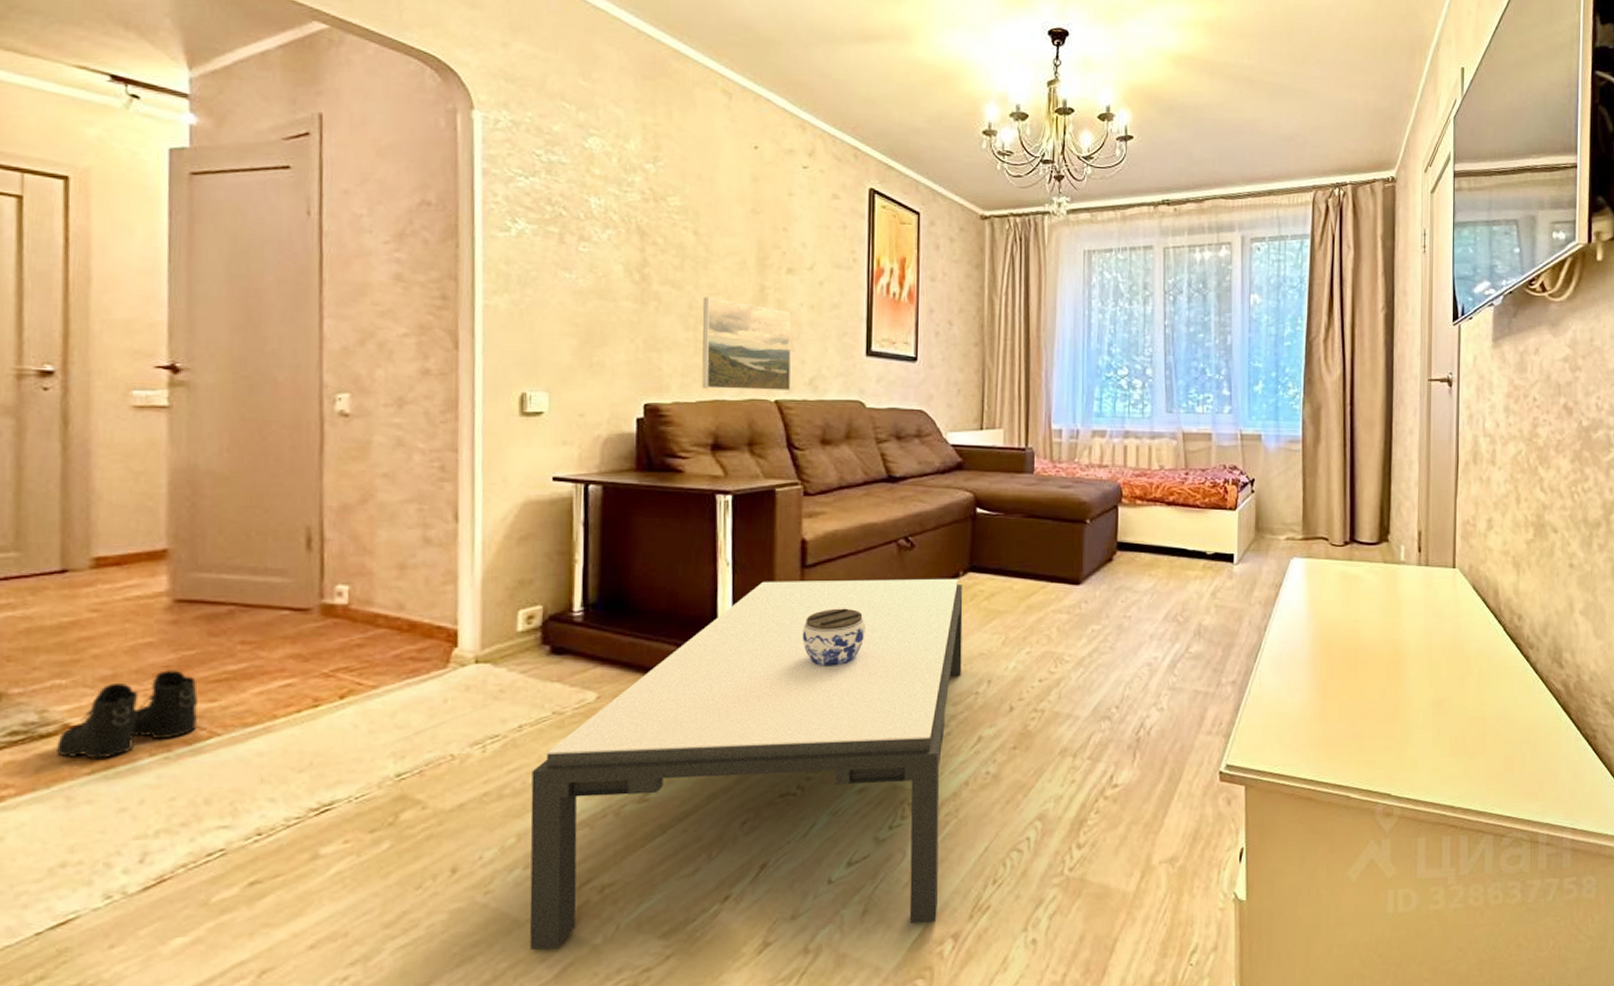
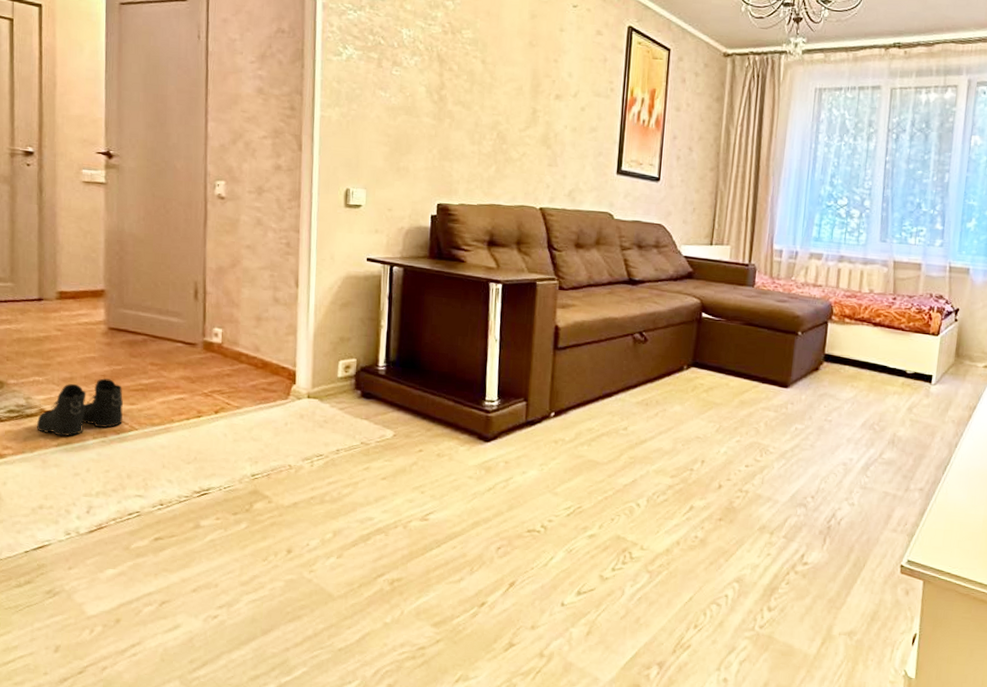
coffee table: present [529,578,963,950] -> none [340,357,686,650]
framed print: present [702,297,792,392] -> none [482,117,557,201]
jar: present [802,608,866,667] -> none [551,385,603,433]

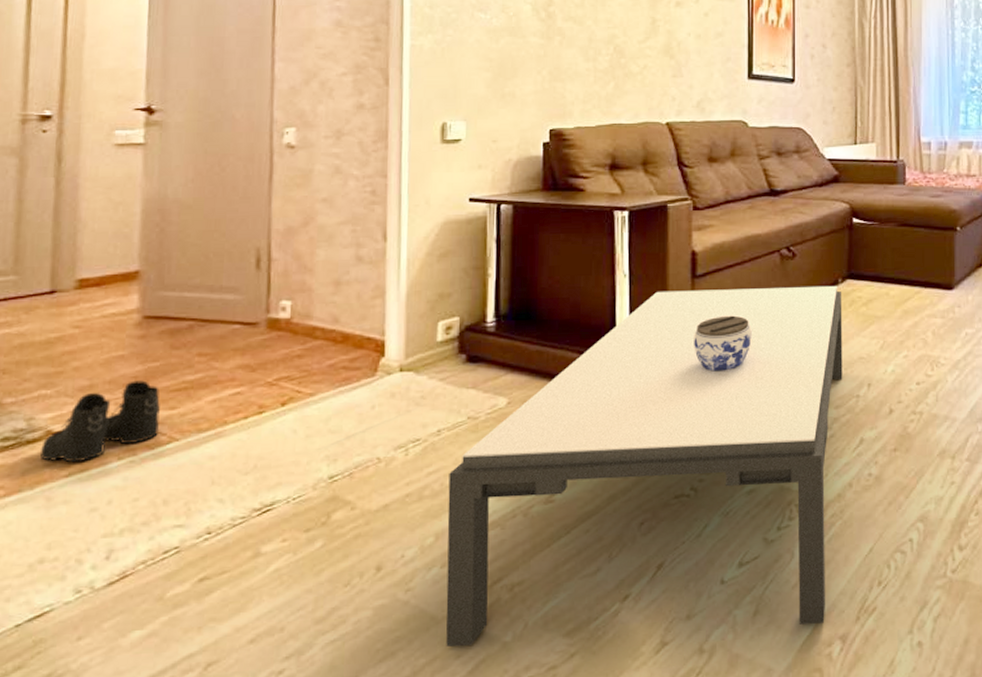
coffee table: none [340,357,686,650] -> present [446,285,843,647]
jar: none [551,385,603,433] -> present [694,315,752,372]

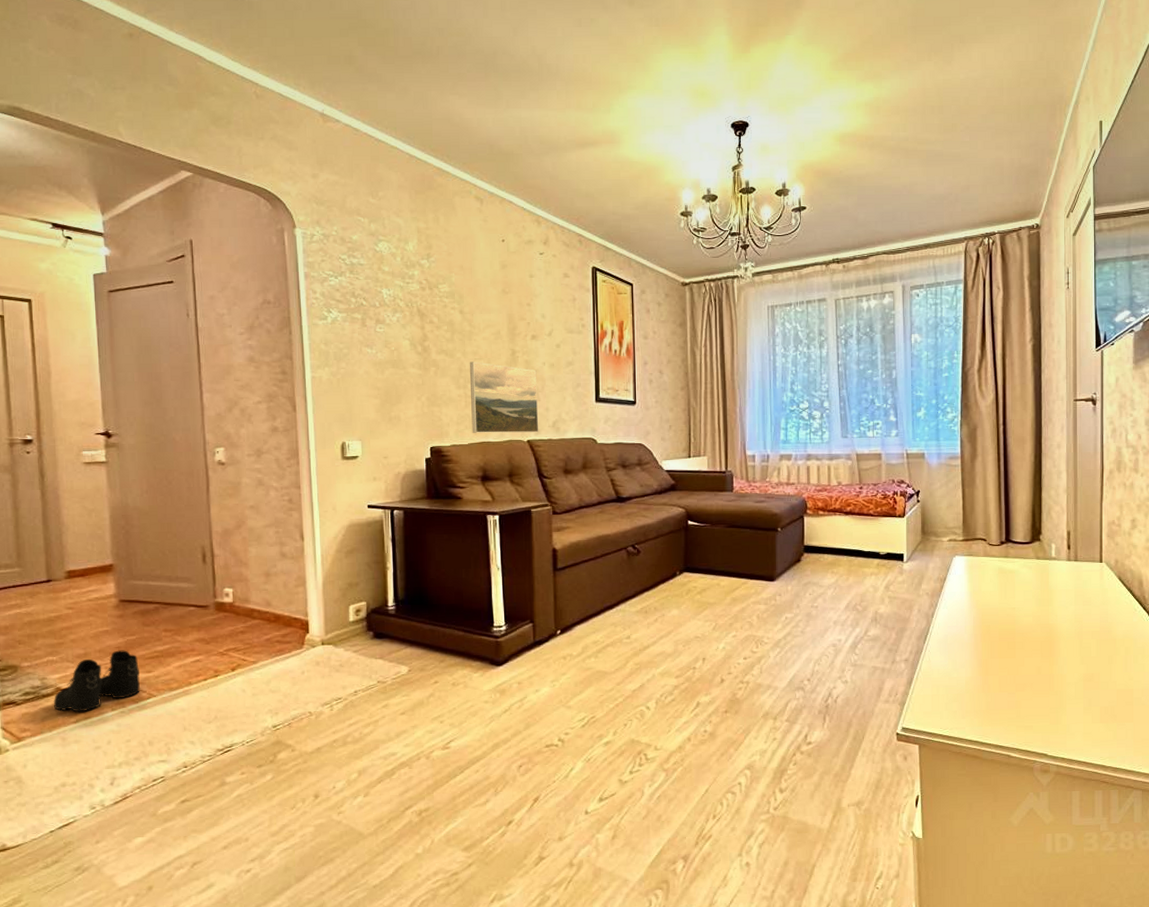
coffee table: present [446,285,843,647] -> none [366,577,681,856]
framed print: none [601,31,681,114] -> present [469,362,539,433]
jar: present [694,315,752,372] -> none [557,602,605,647]

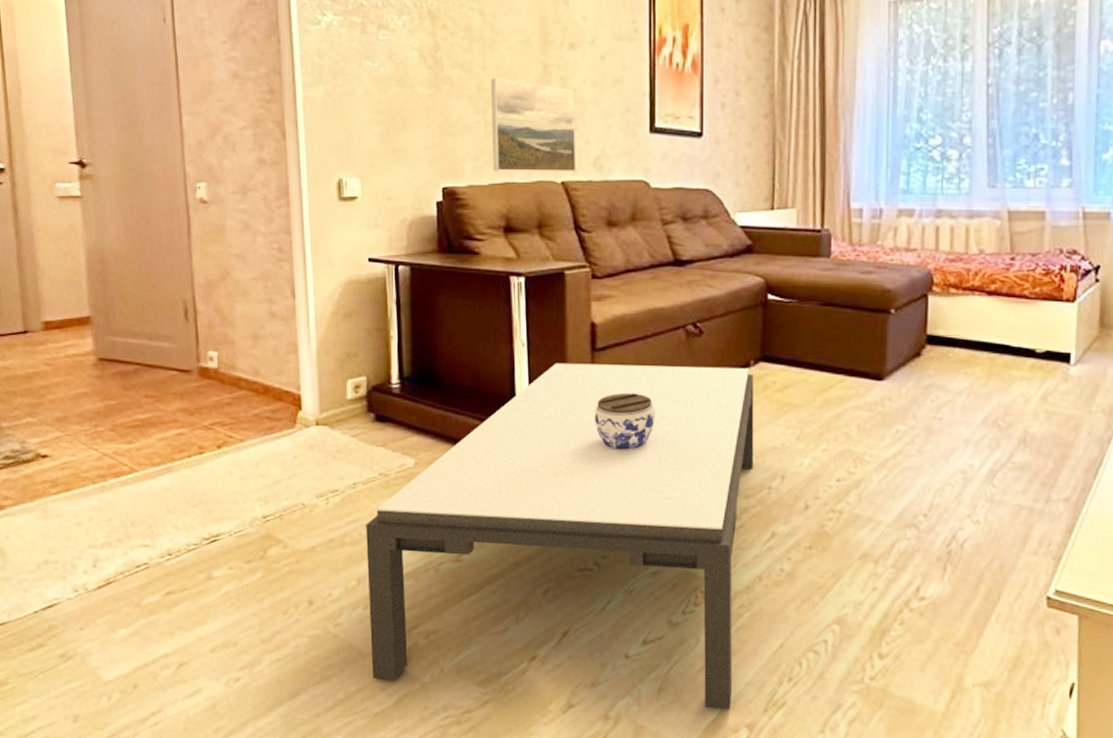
boots: present [53,650,141,712] -> none [33,415,122,483]
coffee table: none [366,577,681,856] -> present [366,363,754,710]
jar: none [557,602,605,647] -> present [595,392,655,450]

